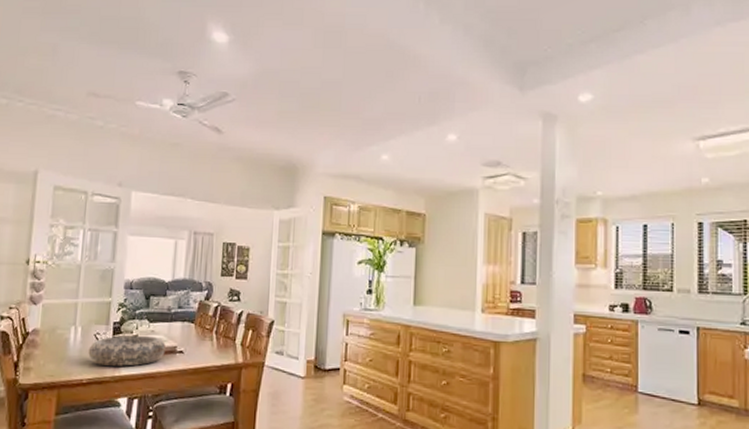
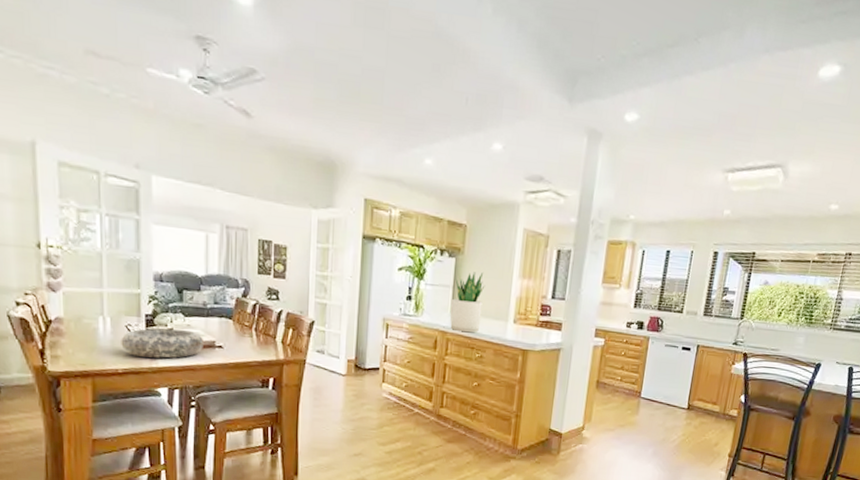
planter: none [413,261,448,326] -> present [450,272,485,333]

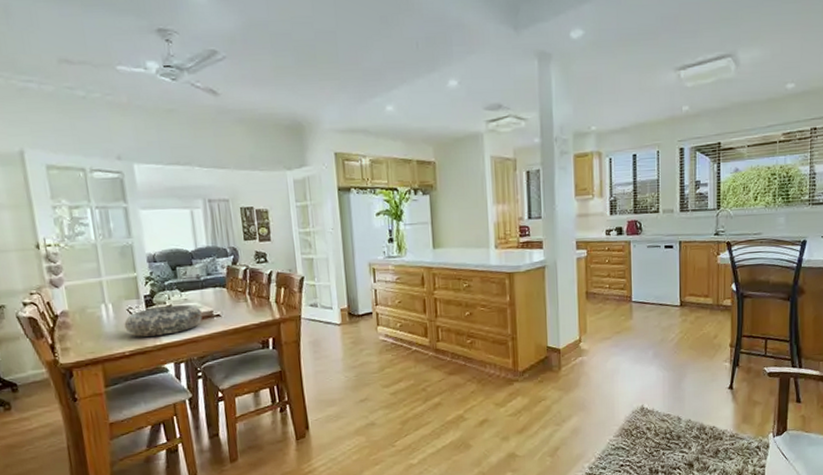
planter: present [450,272,485,333] -> none [432,205,463,266]

